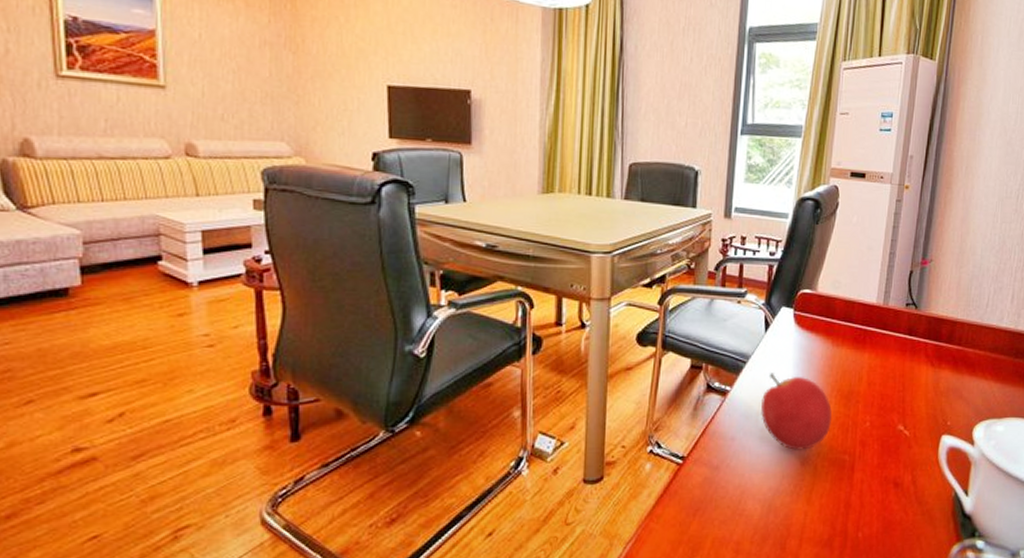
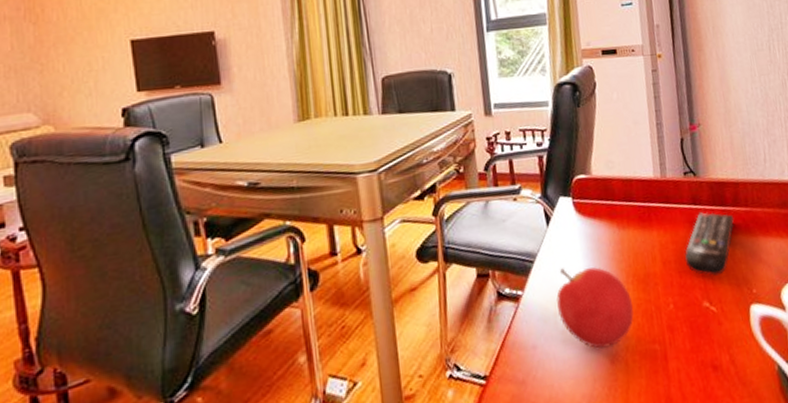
remote control: none [889,343,944,403] -> present [684,211,734,276]

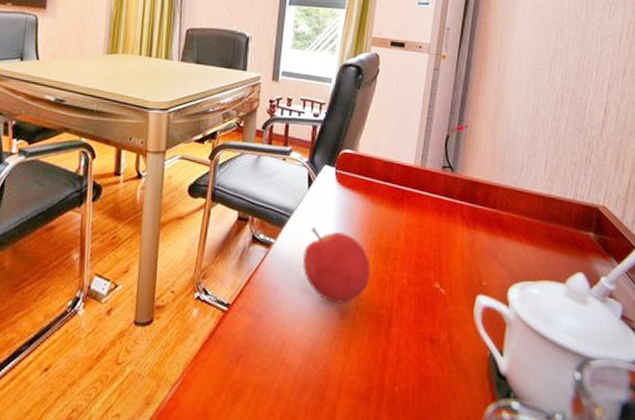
remote control: present [684,211,734,276] -> none [426,205,479,263]

